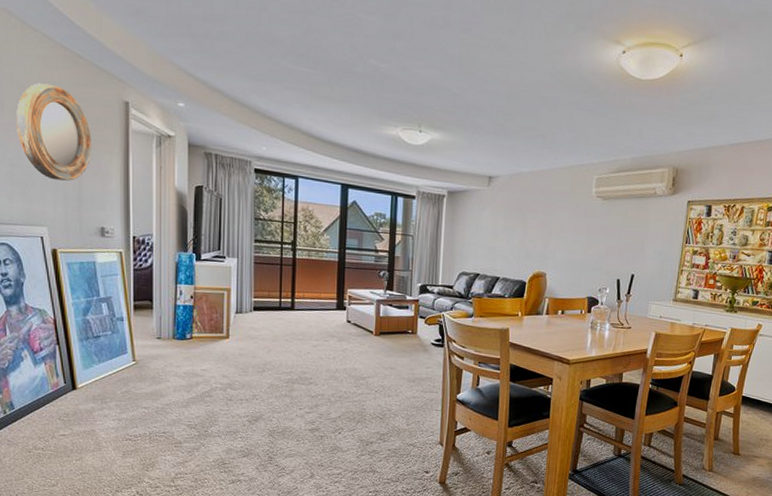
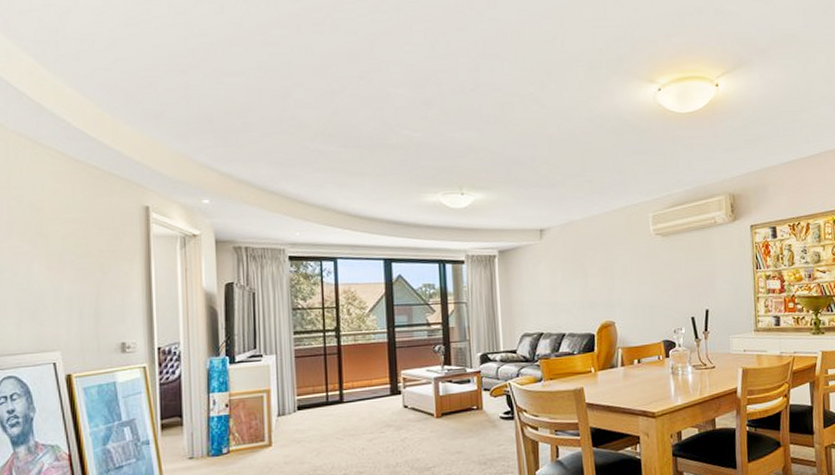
home mirror: present [16,83,92,181] -> none [26,199,110,299]

